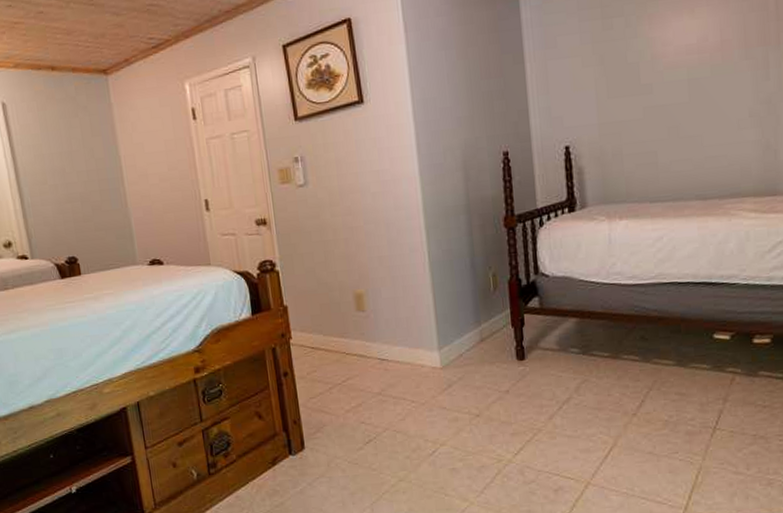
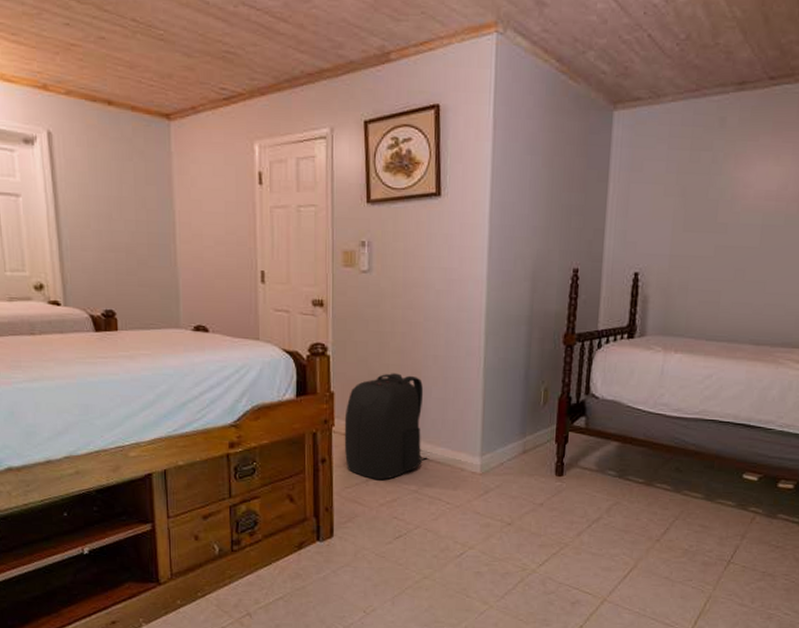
backpack: none [300,279,387,387] -> present [344,373,428,480]

